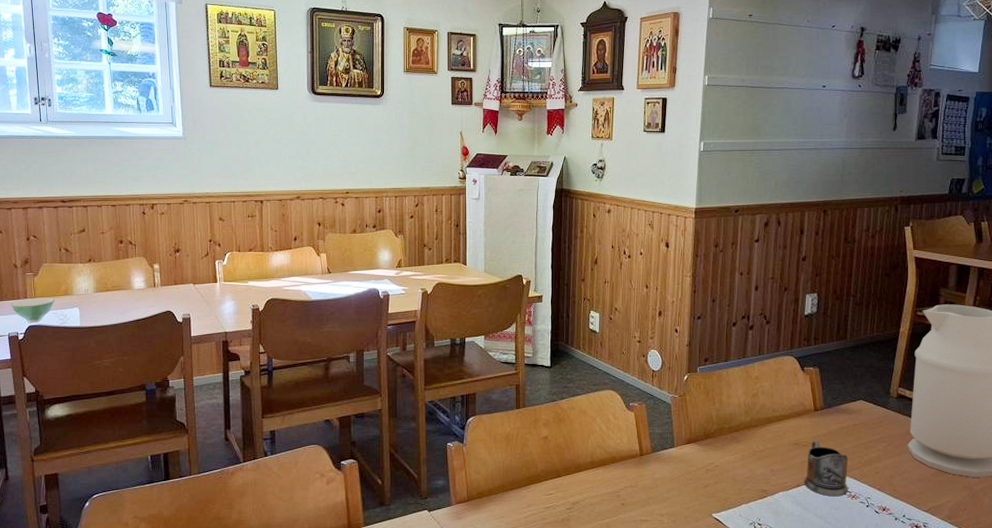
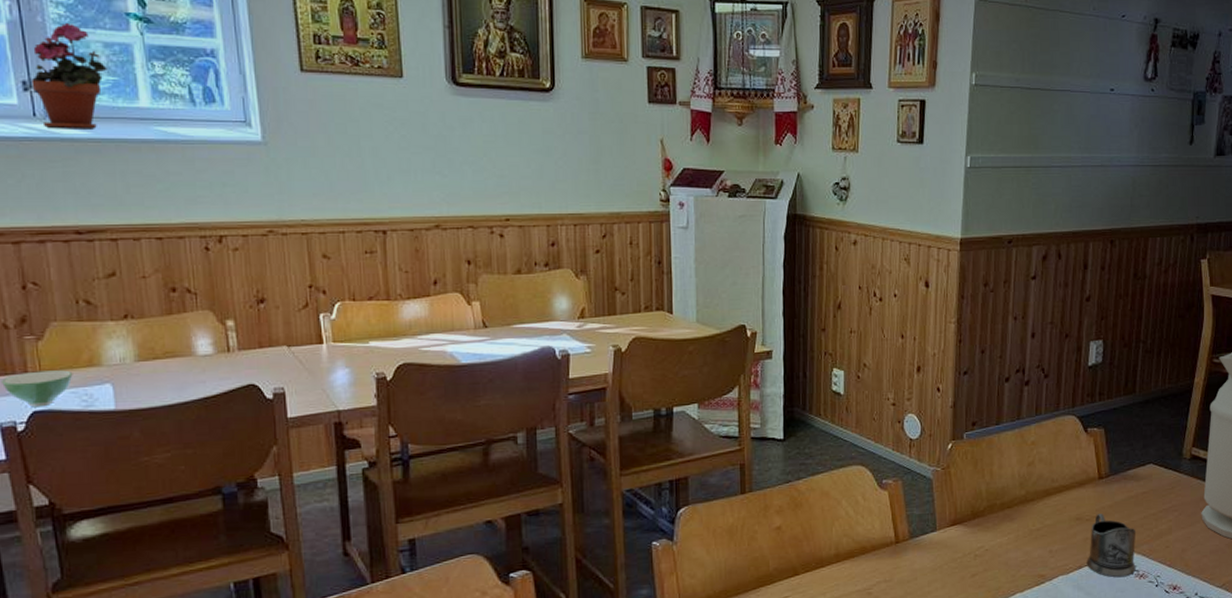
potted plant: none [40,57,87,131] -> present [31,22,107,131]

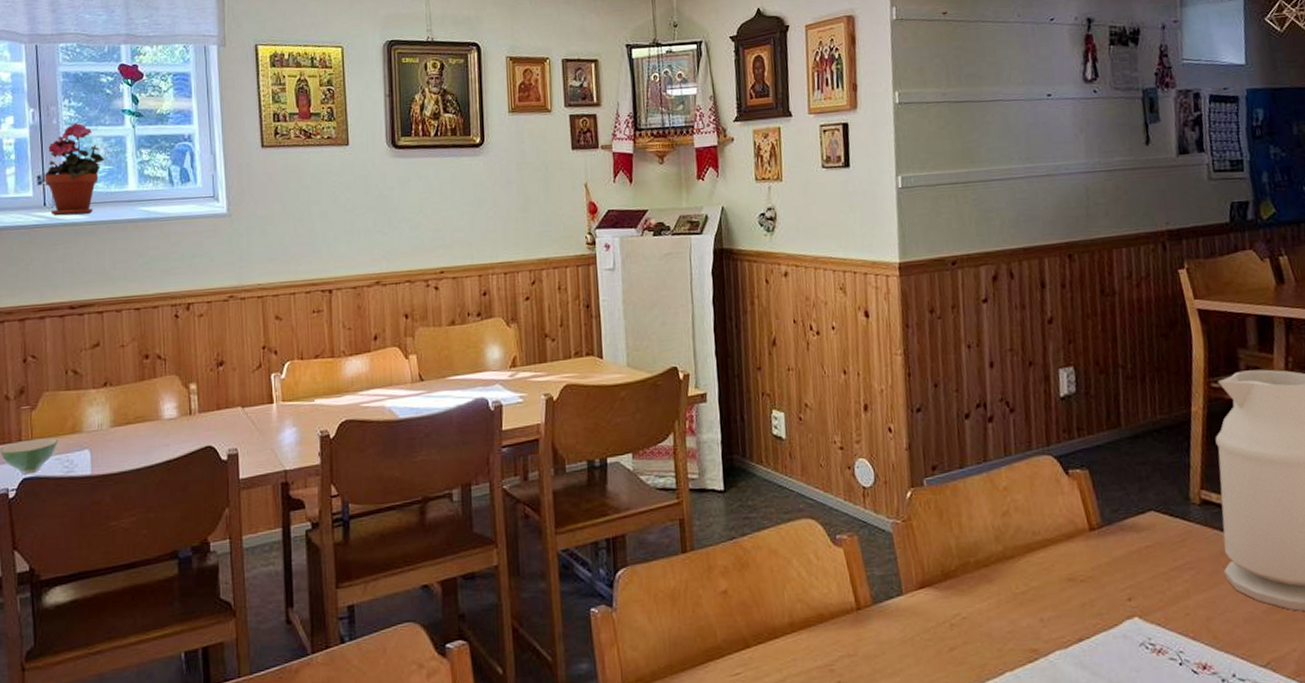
tea glass holder: present [1086,514,1137,578] -> none [1087,573,1151,653]

